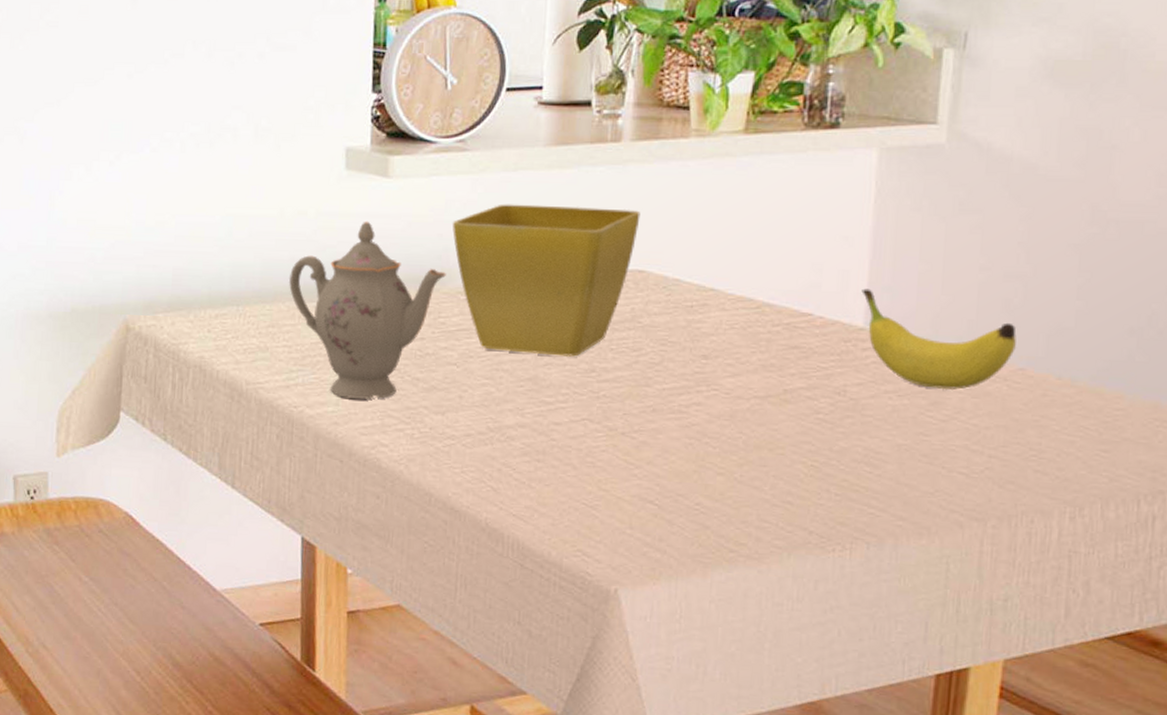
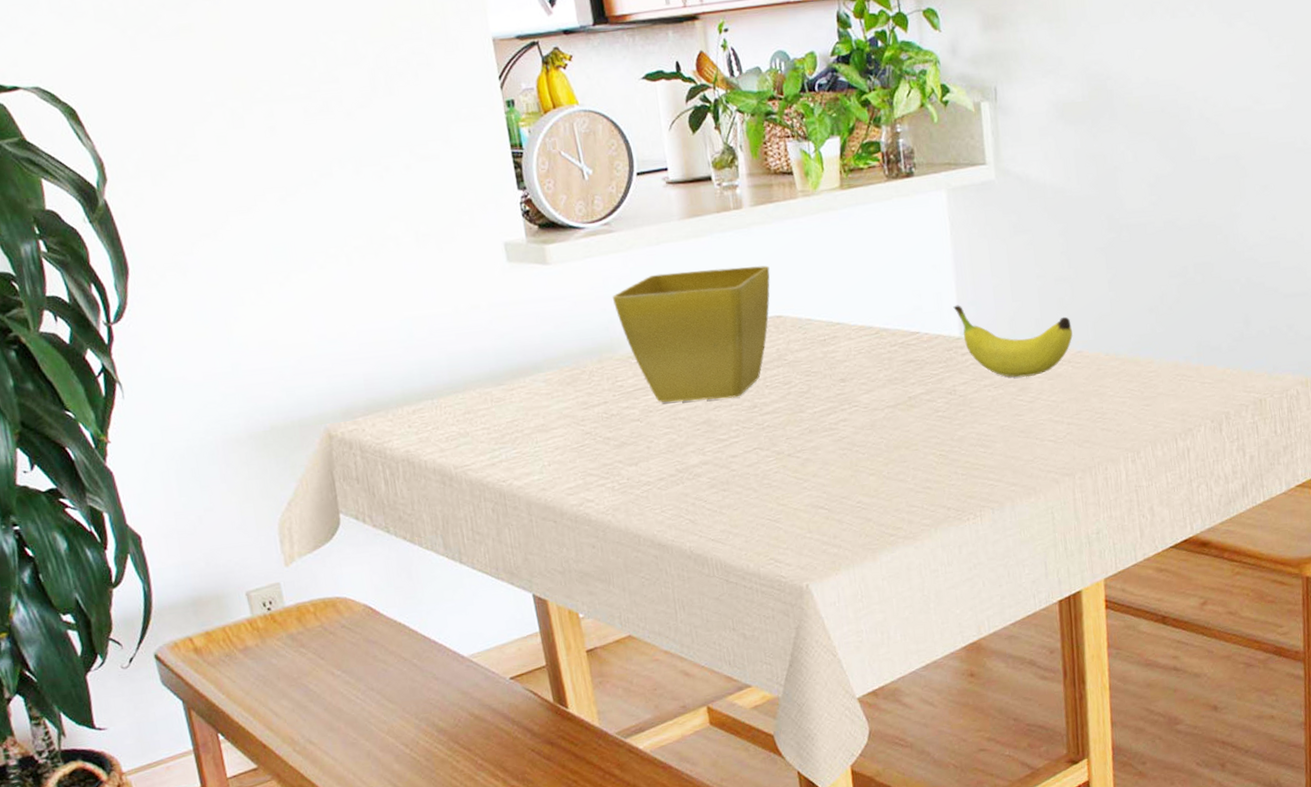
teapot: present [288,221,446,400] -> none [474,305,616,466]

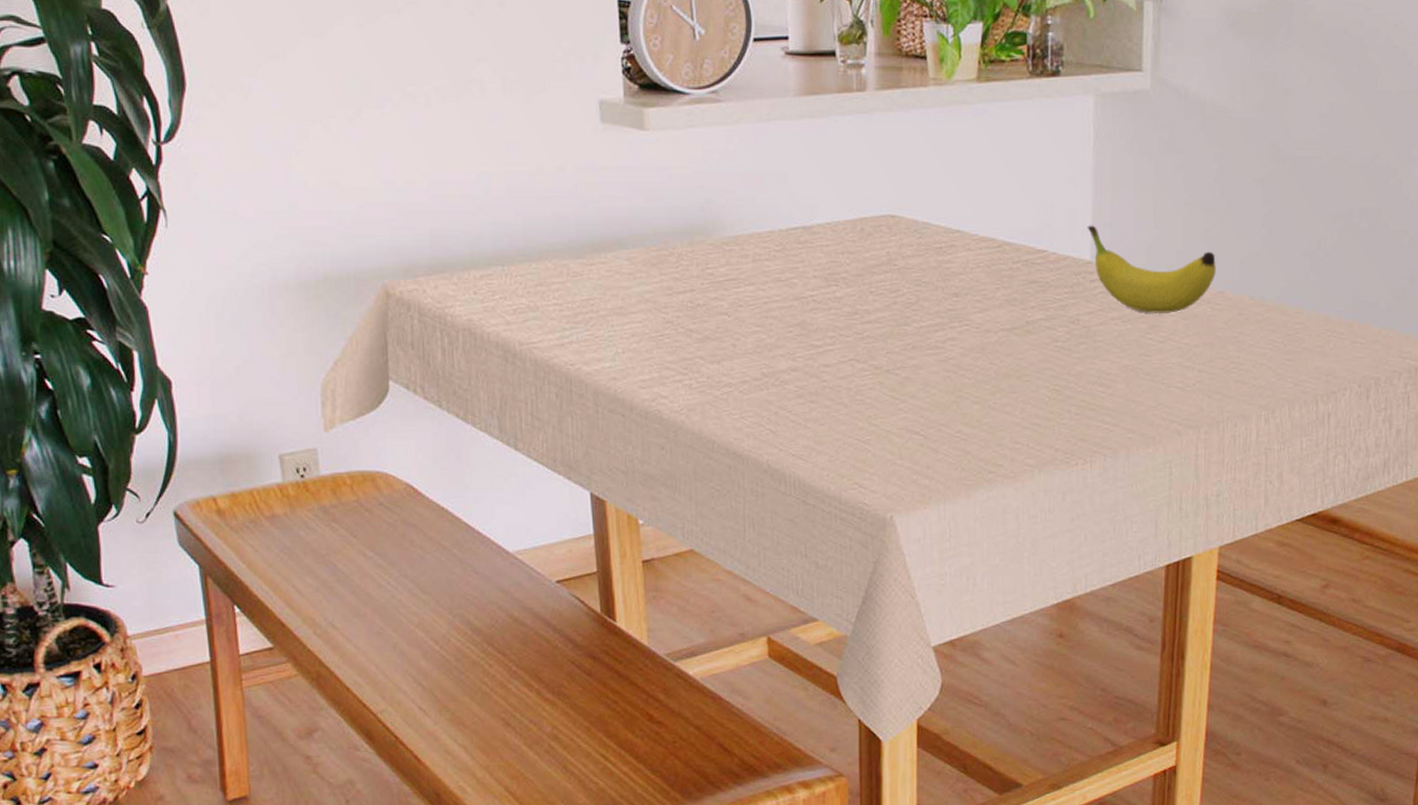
flower pot: present [612,265,770,403] -> none [711,154,889,301]

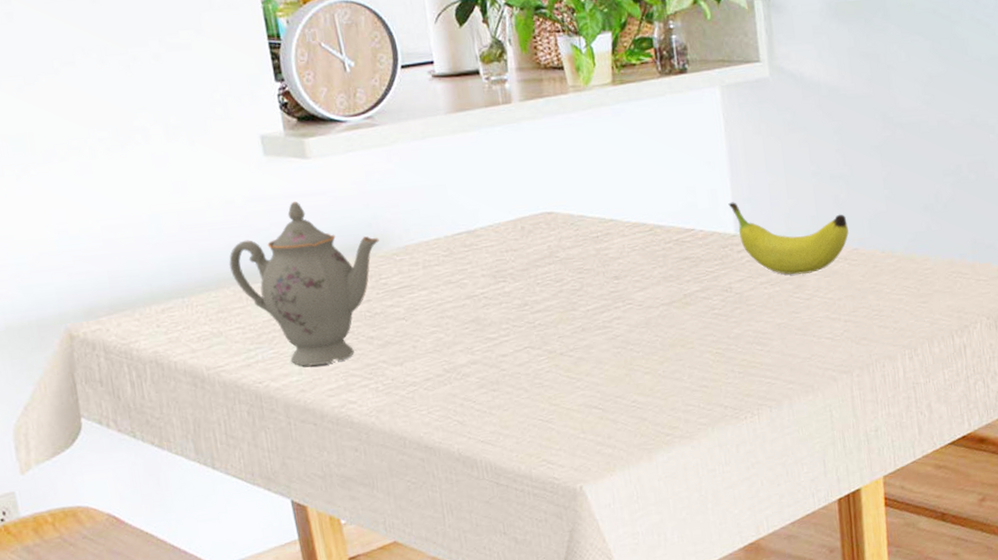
teapot: none [552,174,710,354] -> present [228,201,379,367]

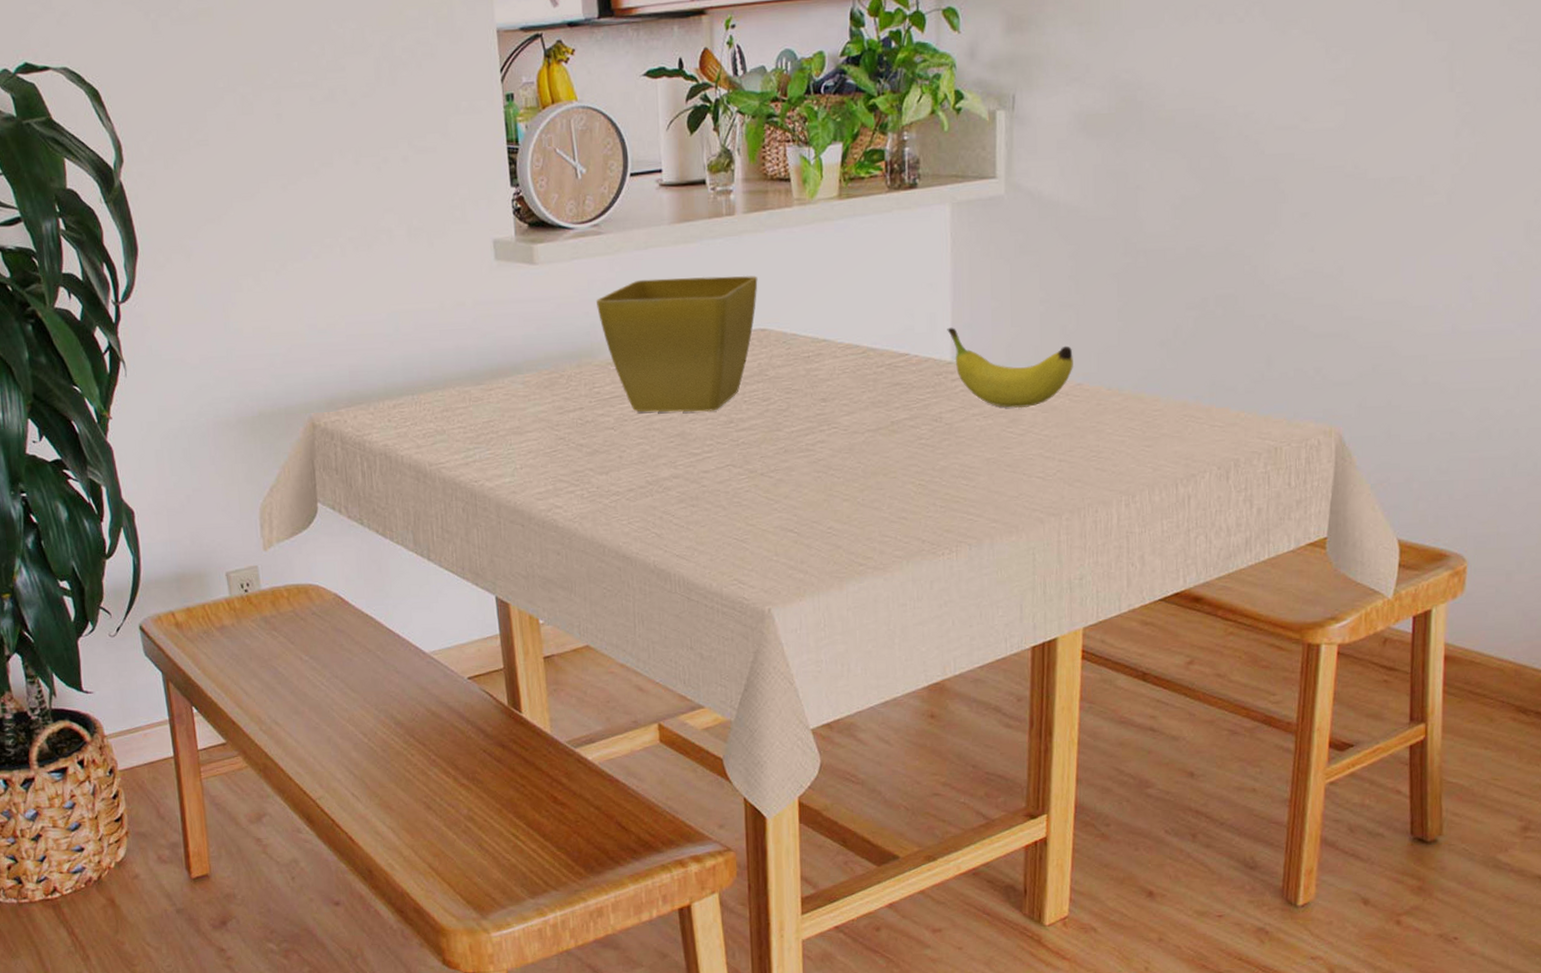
teapot: present [228,201,379,367] -> none [455,306,596,470]
flower pot: none [375,161,541,301] -> present [595,275,758,413]

